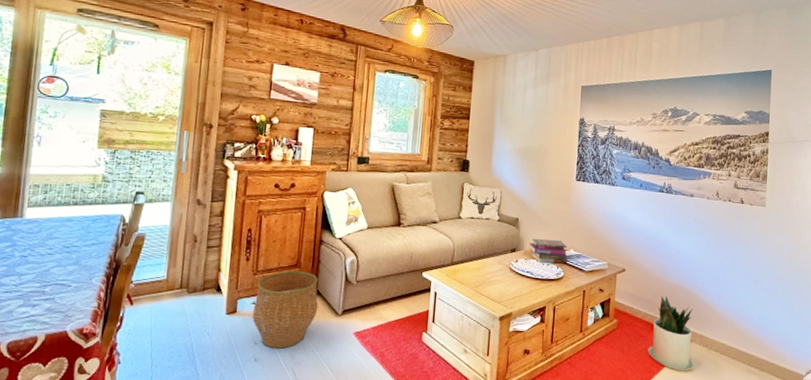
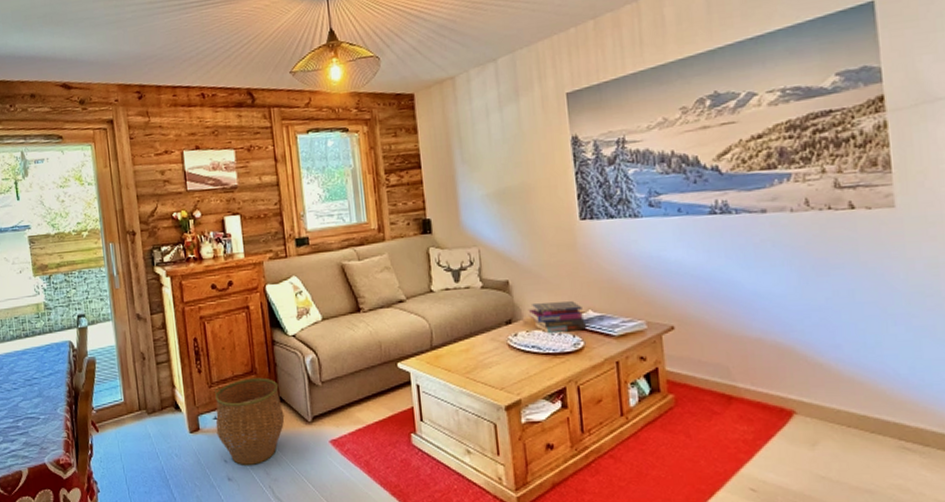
planter: present [647,295,695,372] -> none [727,355,807,456]

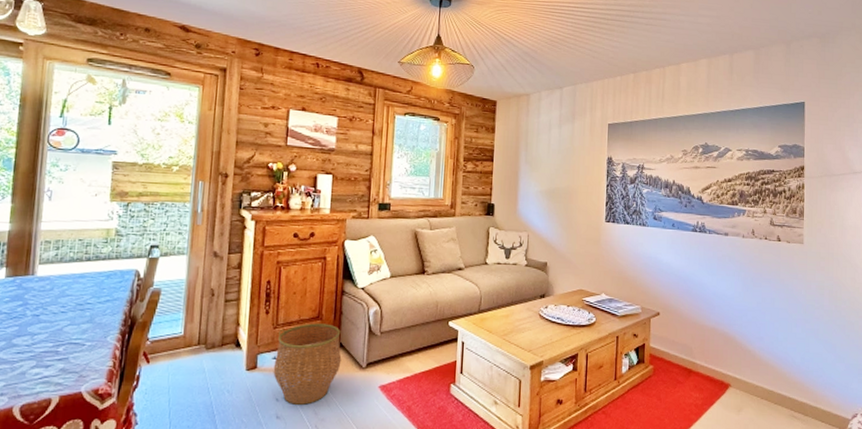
books: present [528,301,586,334] -> none [558,284,599,310]

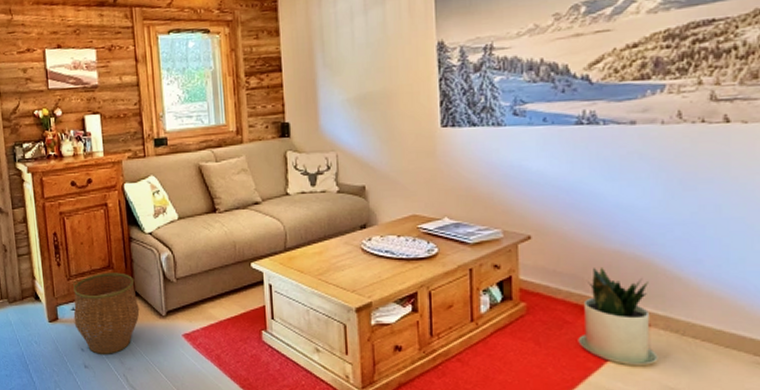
planter: none [685,339,735,418] -> present [578,266,658,367]

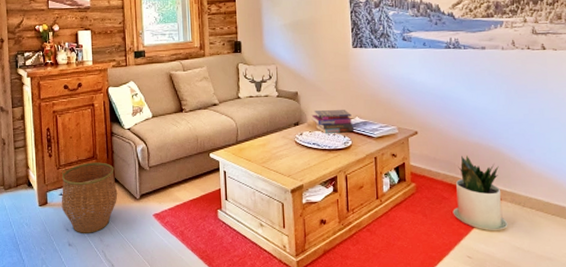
books: none [383,208,441,240] -> present [311,110,354,134]

